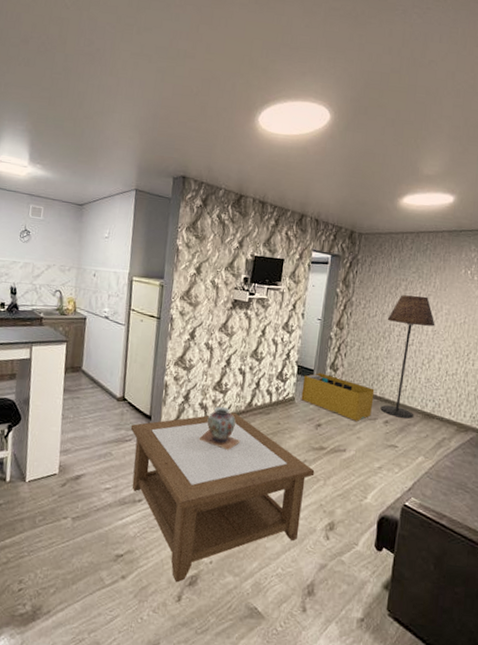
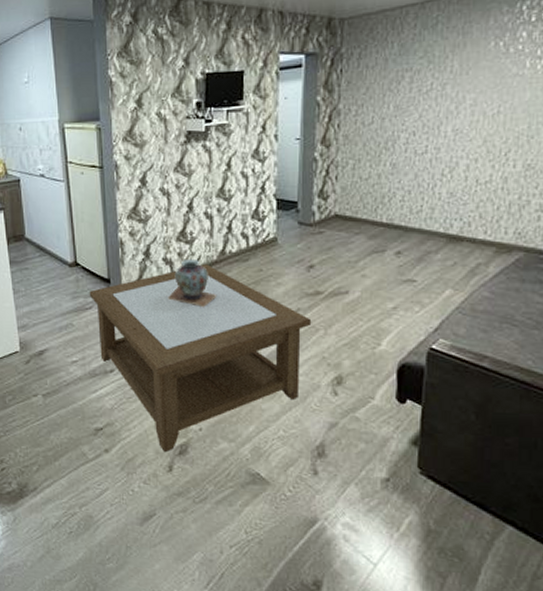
storage bin: present [301,373,375,422] -> none [285,204,379,258]
floor lamp: present [380,295,435,419] -> none [388,87,456,245]

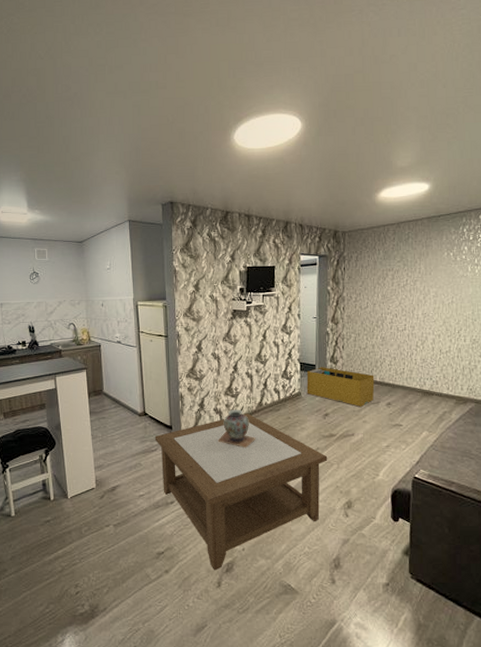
storage bin: none [285,204,379,258] -> present [306,367,375,408]

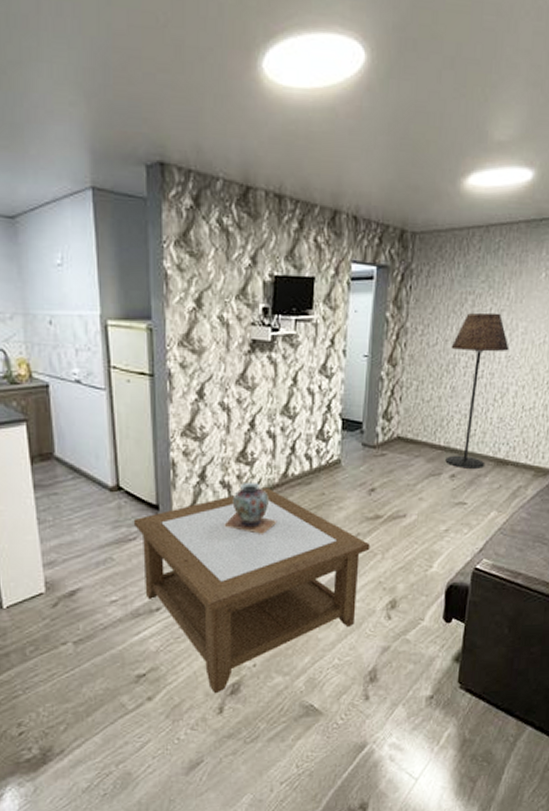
storage bin: present [306,367,375,408] -> none [348,425,438,481]
floor lamp: none [378,283,425,398] -> present [445,312,510,469]

